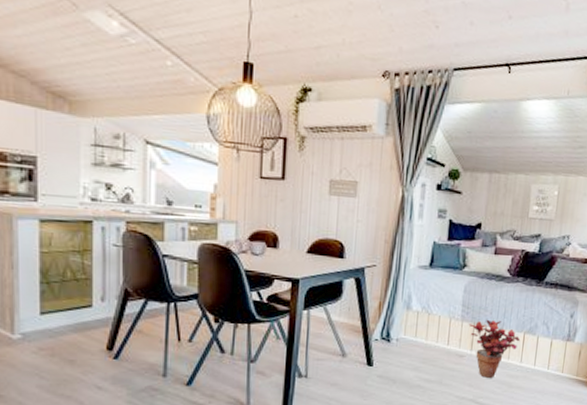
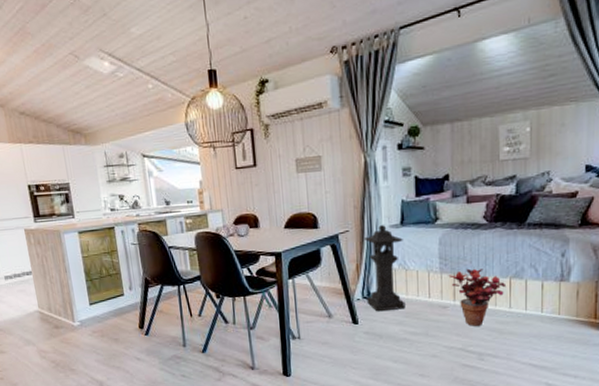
stone lantern: none [385,263,430,355] -> present [364,224,405,312]

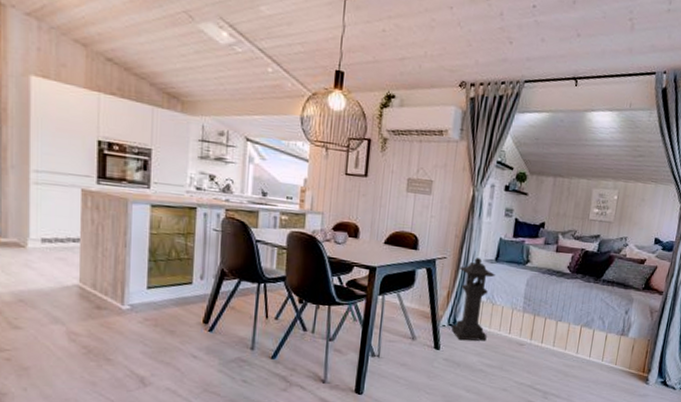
potted plant: present [448,268,507,326] -> none [529,311,577,366]

